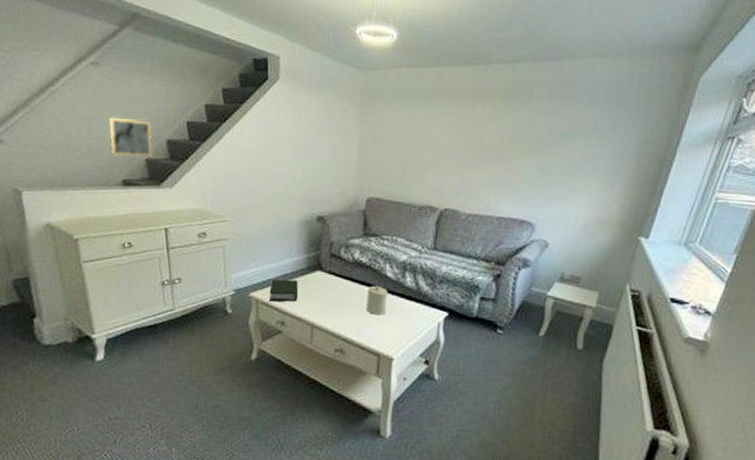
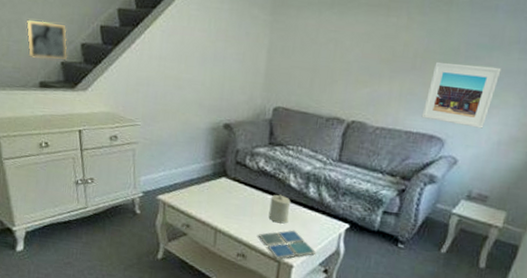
book: present [268,279,299,302] -> none [175,184,204,206]
drink coaster: none [357,321,416,353] -> present [259,229,316,260]
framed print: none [511,149,583,212] -> present [421,61,502,129]

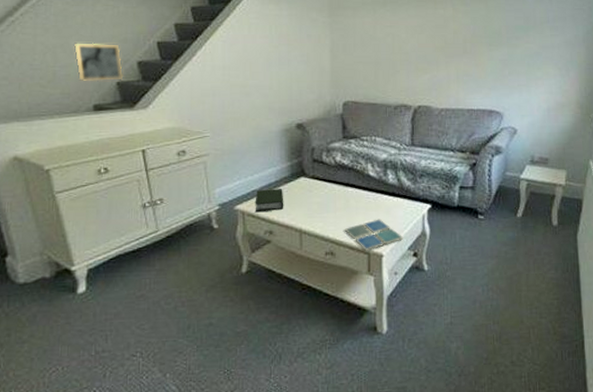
book: none [175,184,204,206] -> present [255,189,284,213]
candle: present [268,194,291,224] -> none [352,185,372,214]
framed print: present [421,61,502,129] -> none [479,44,539,99]

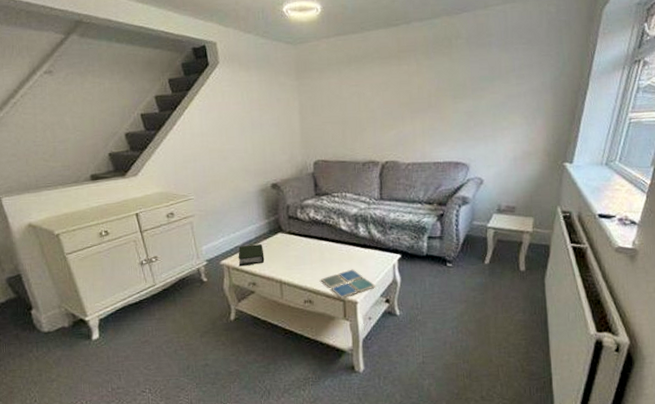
wall art: present [73,43,124,81] -> none [68,118,114,154]

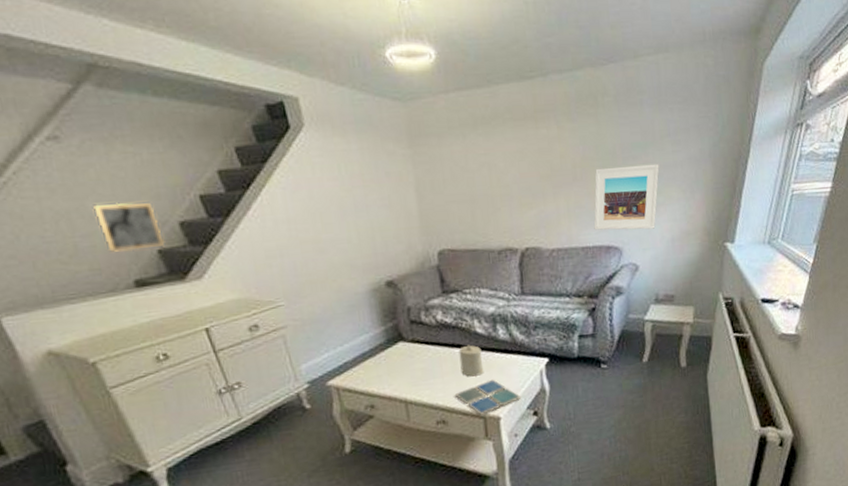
wall art: none [68,118,114,154] -> present [92,203,165,252]
book: present [238,244,265,267] -> none [349,357,384,387]
candle: none [326,239,346,266] -> present [458,345,484,377]
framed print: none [444,94,505,150] -> present [593,163,660,230]

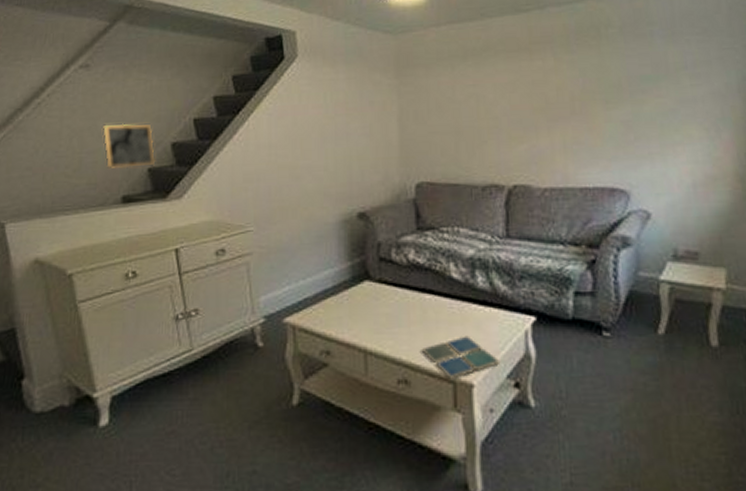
candle: present [458,345,484,377] -> none [430,291,457,330]
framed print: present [593,163,660,230] -> none [594,98,675,172]

